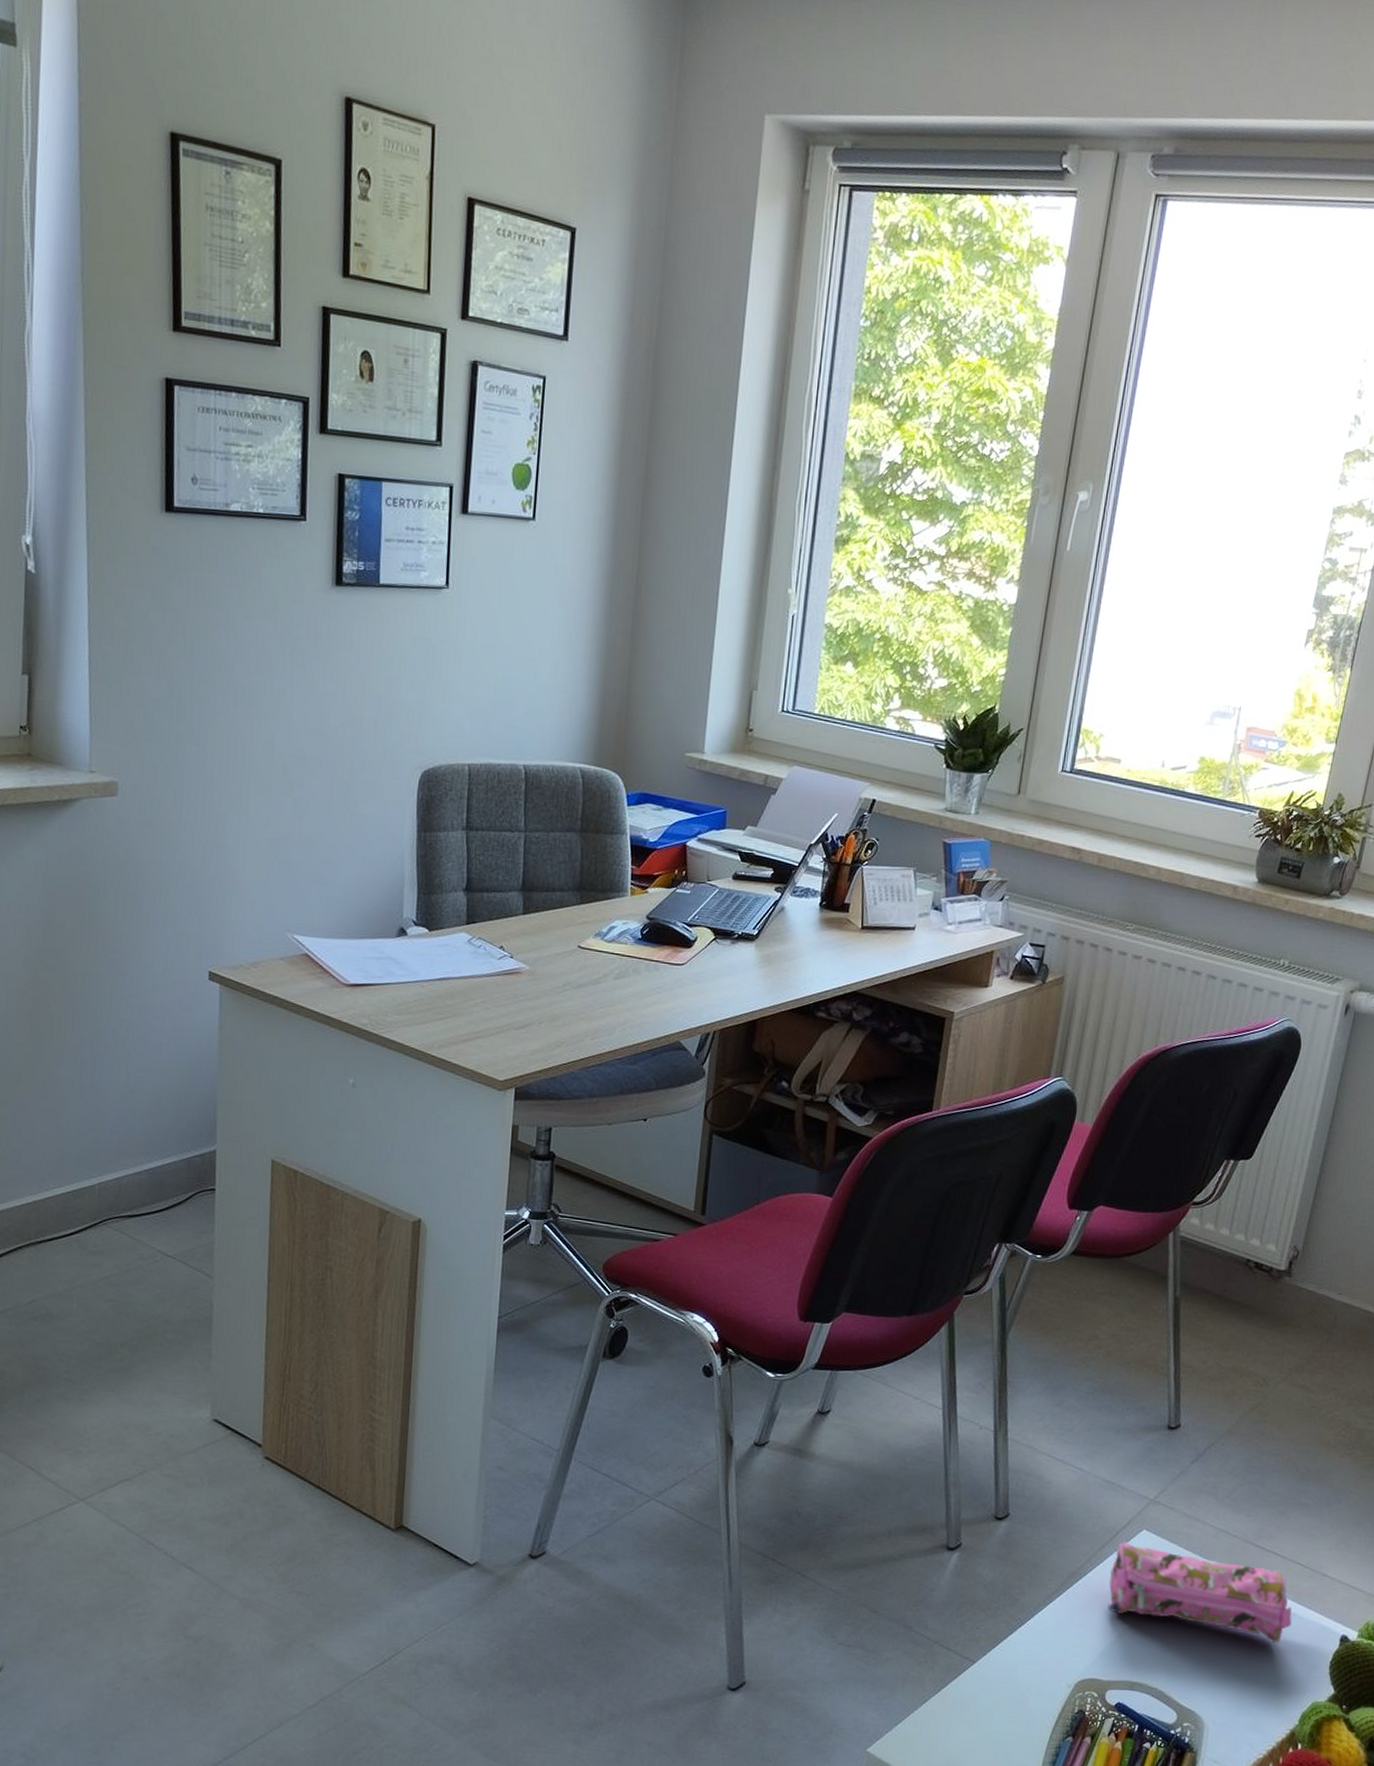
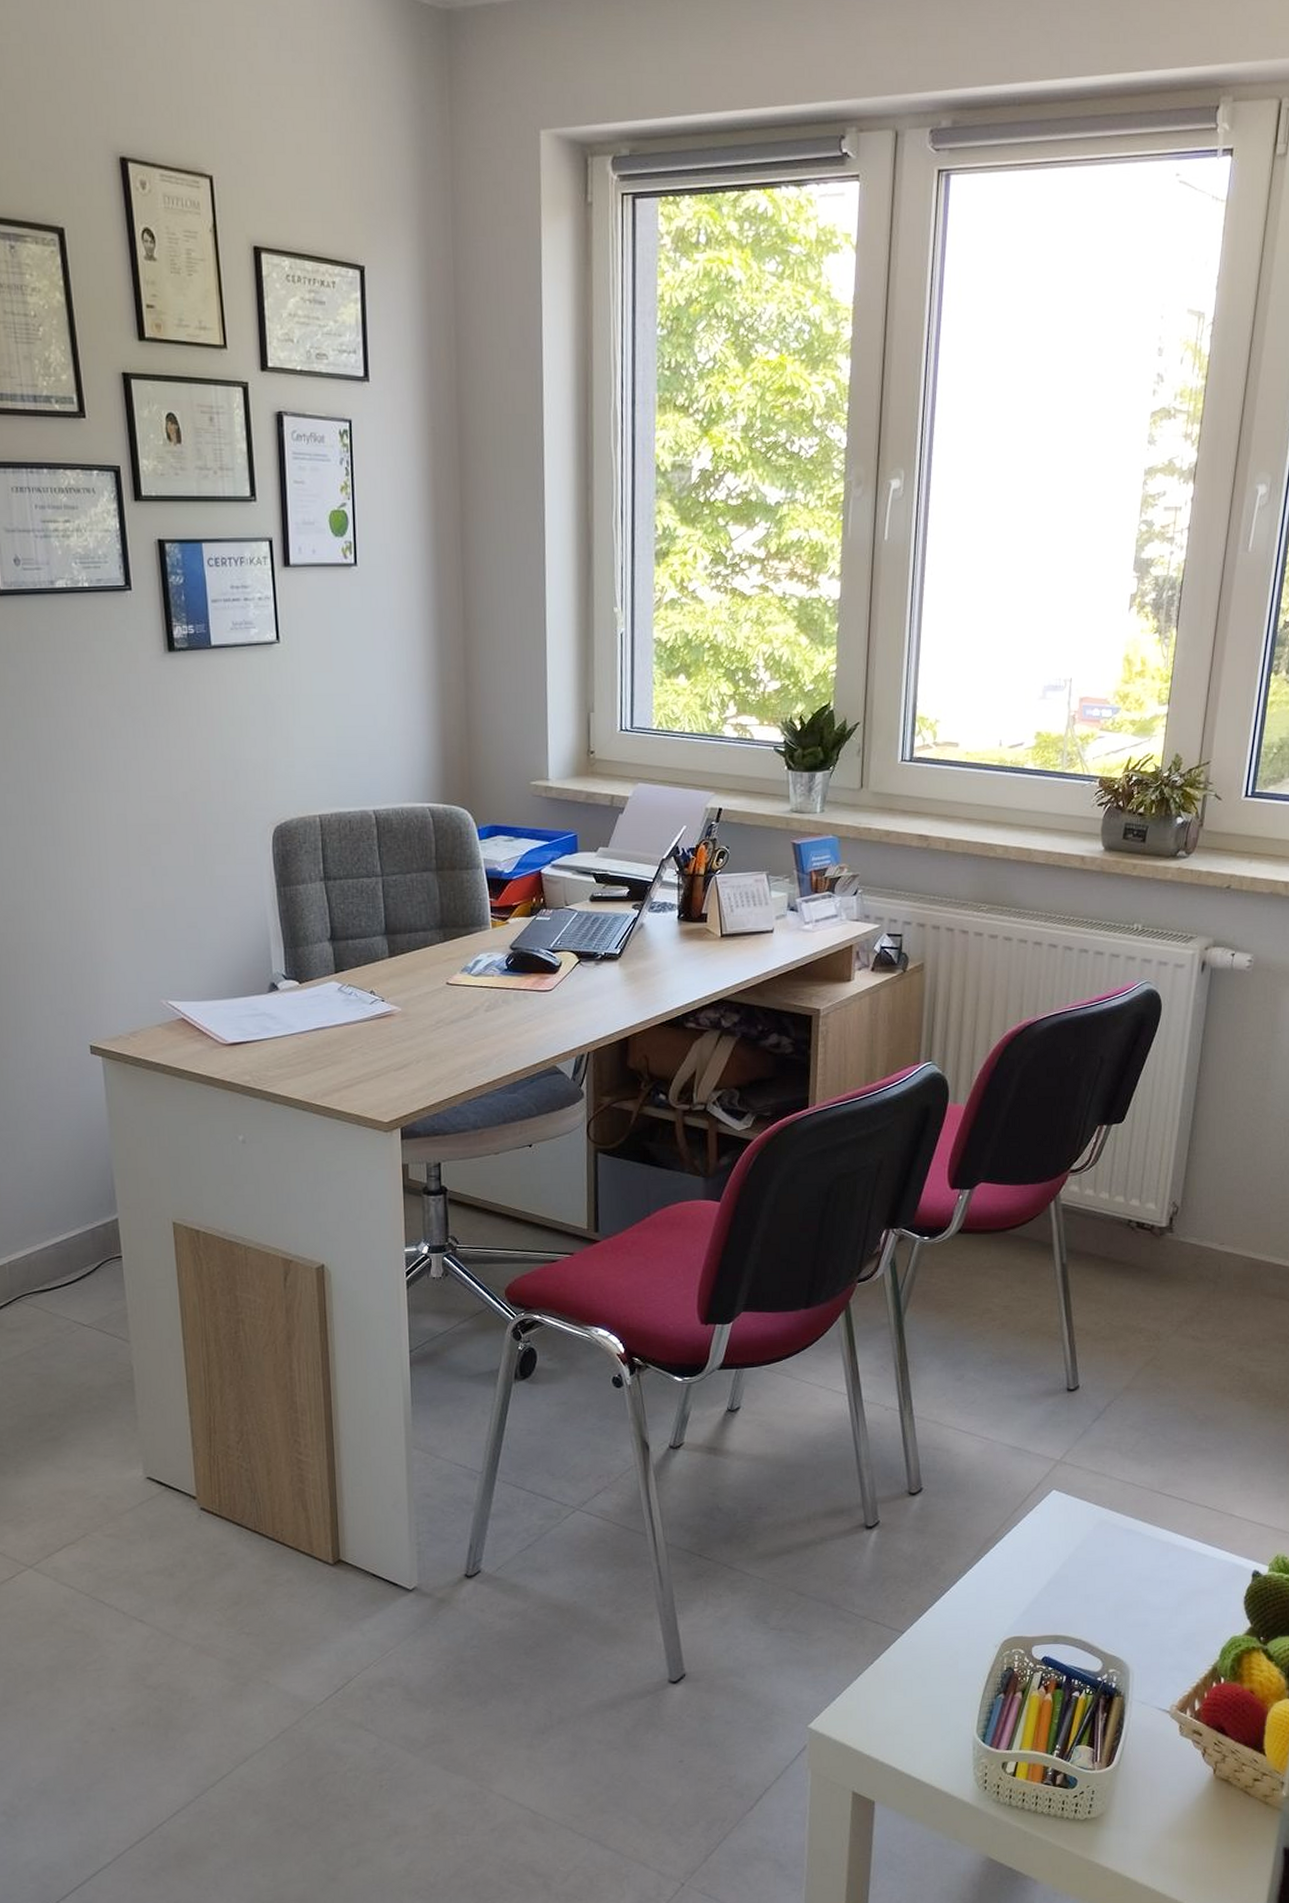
pencil case: present [1107,1541,1292,1644] -> none [1024,1503,1204,1585]

